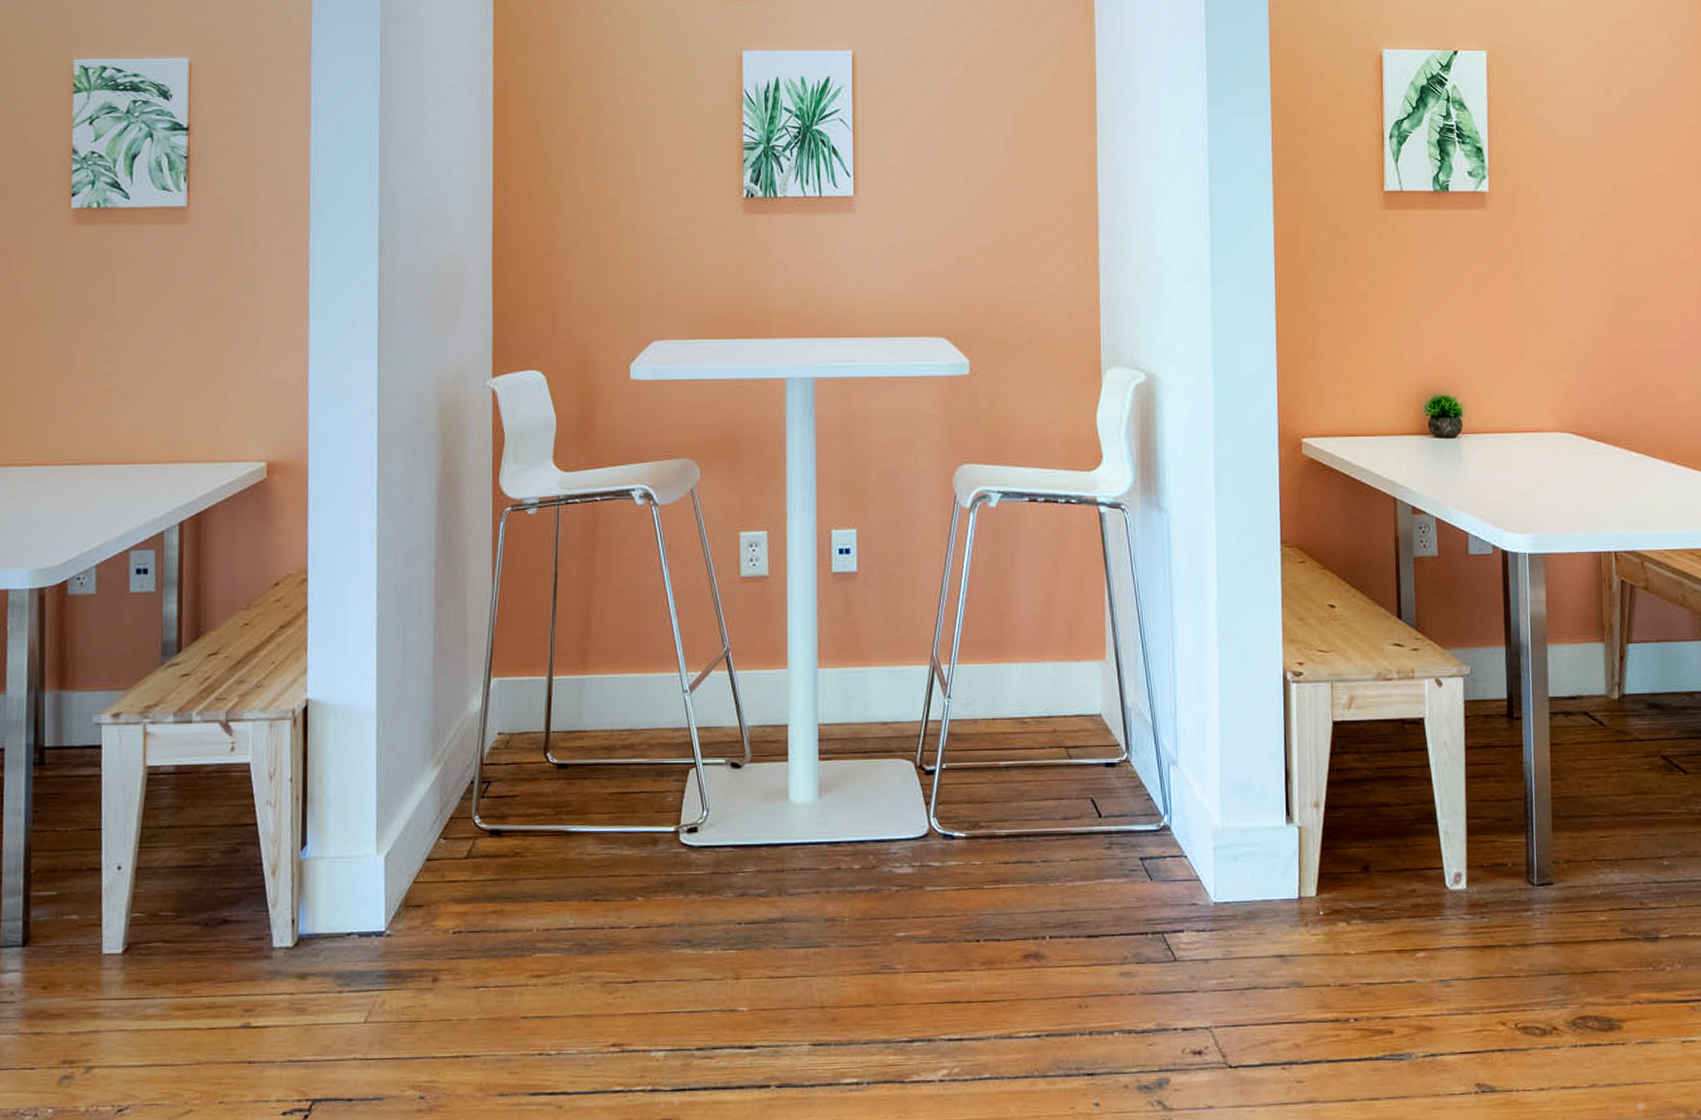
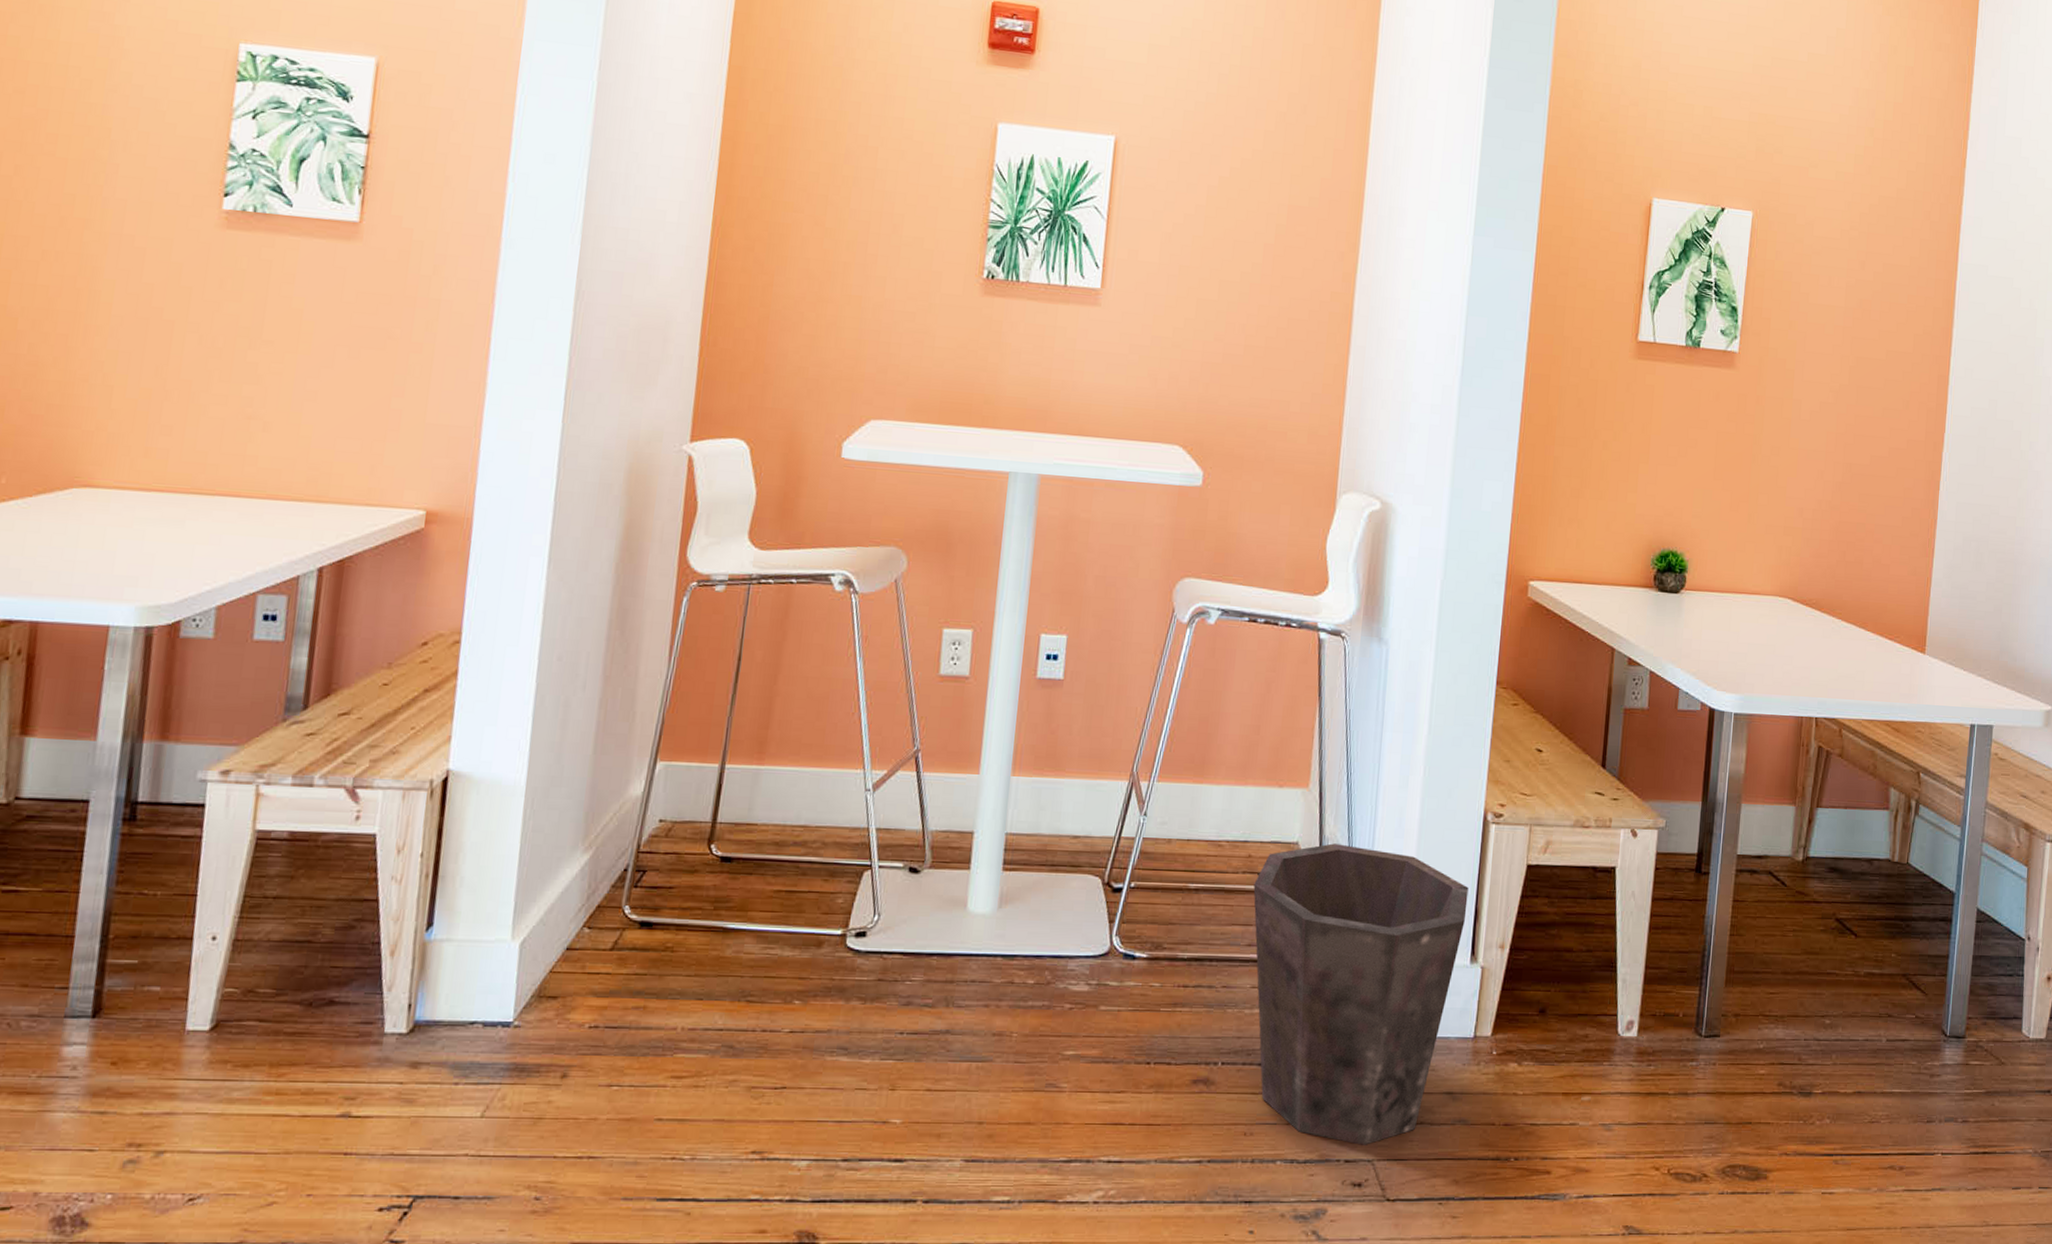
waste bin: none [1062,713,1277,1013] -> present [1253,843,1469,1145]

